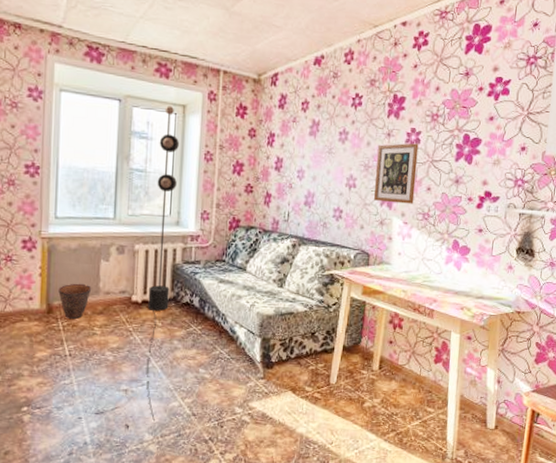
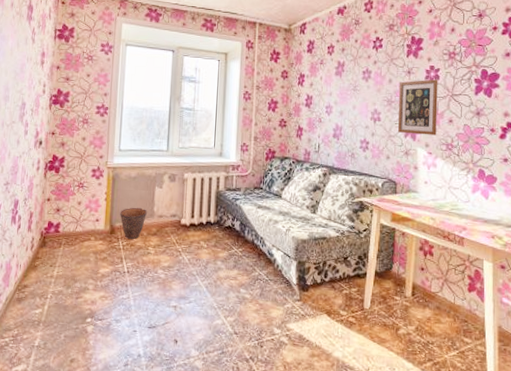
floor lamp: present [146,106,179,421] -> none [193,54,222,338]

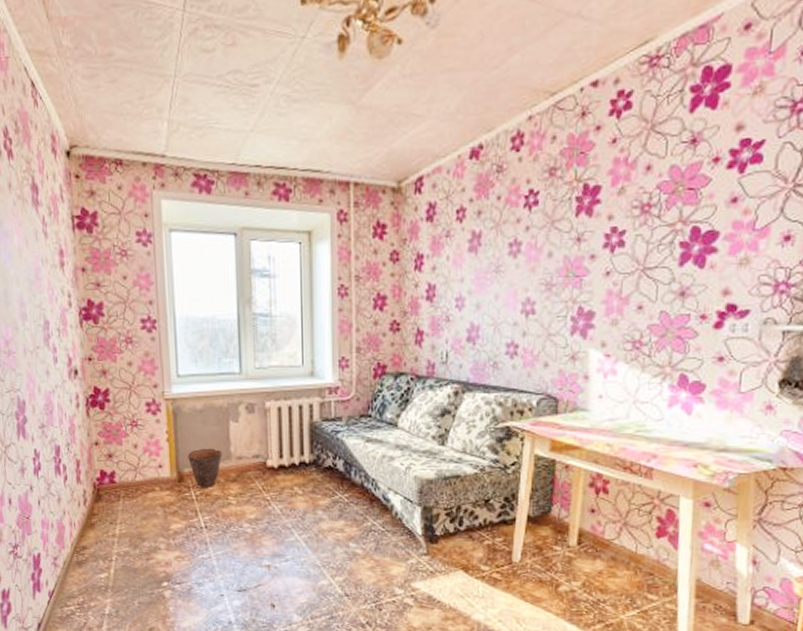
picture frame: present [398,79,438,136] -> none [561,247,623,330]

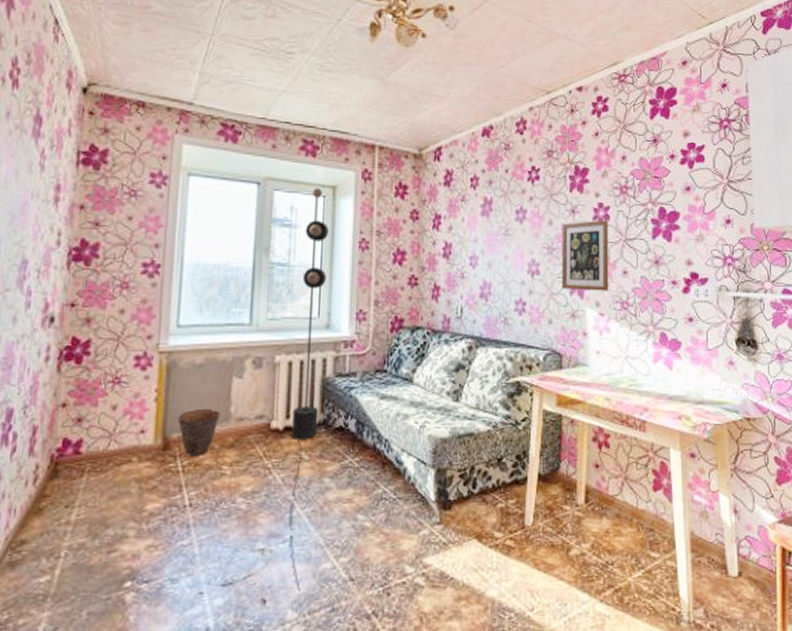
floor lamp: none [283,234,309,601] -> present [289,188,328,592]
picture frame: none [561,247,623,330] -> present [562,220,609,291]

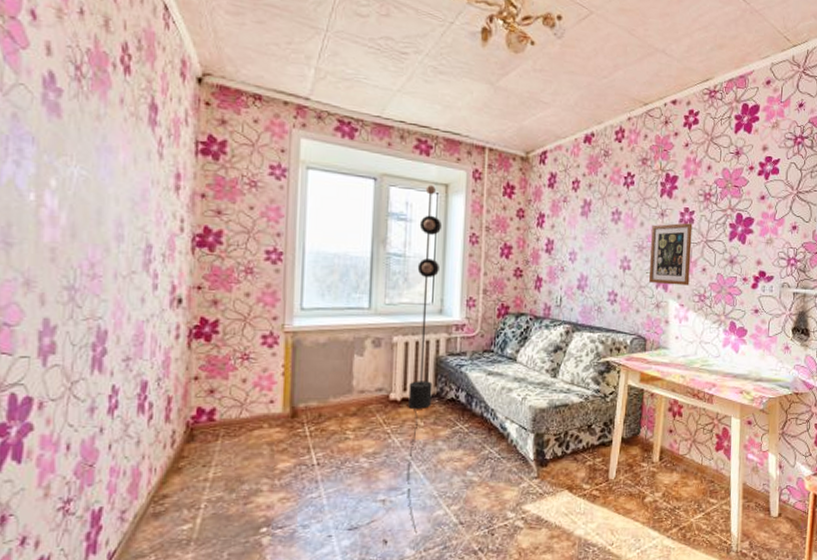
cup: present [178,408,221,455] -> none [304,382,344,422]

